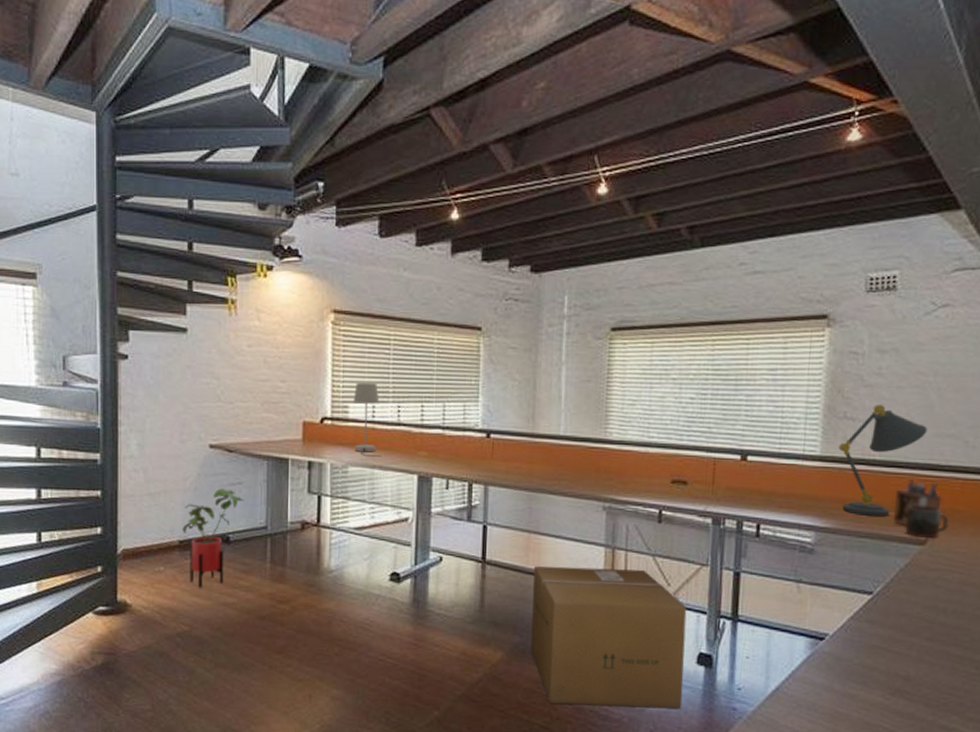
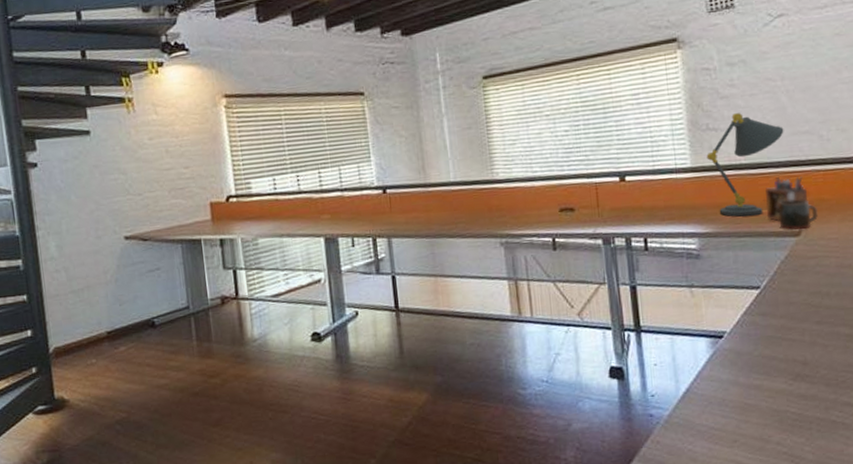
house plant: present [182,488,244,588] -> none [108,276,164,374]
table lamp: present [353,382,382,457] -> none [254,157,288,227]
box: present [530,566,687,709] -> none [444,296,602,436]

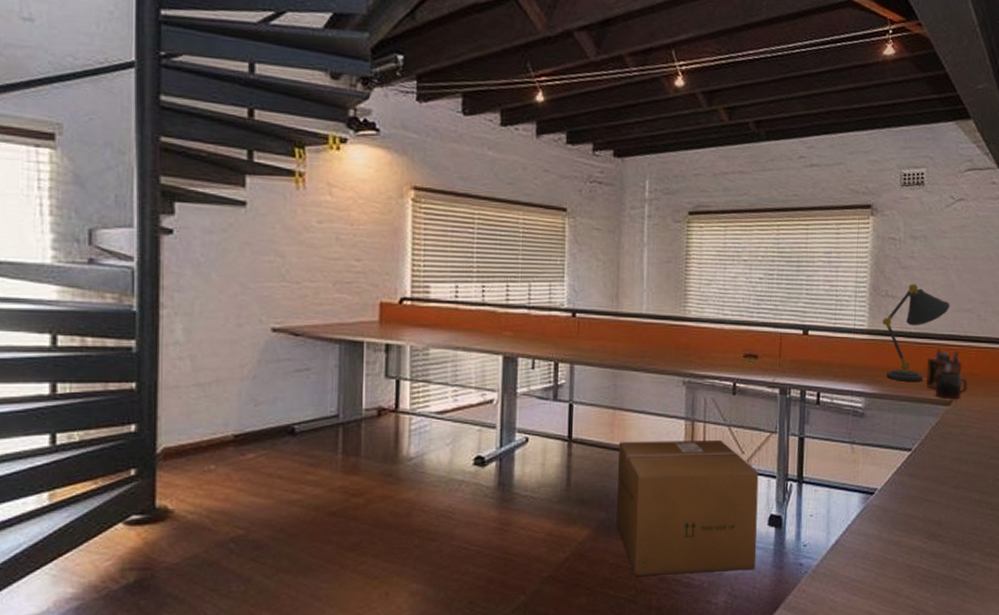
box: none [444,296,602,436] -> present [616,439,759,576]

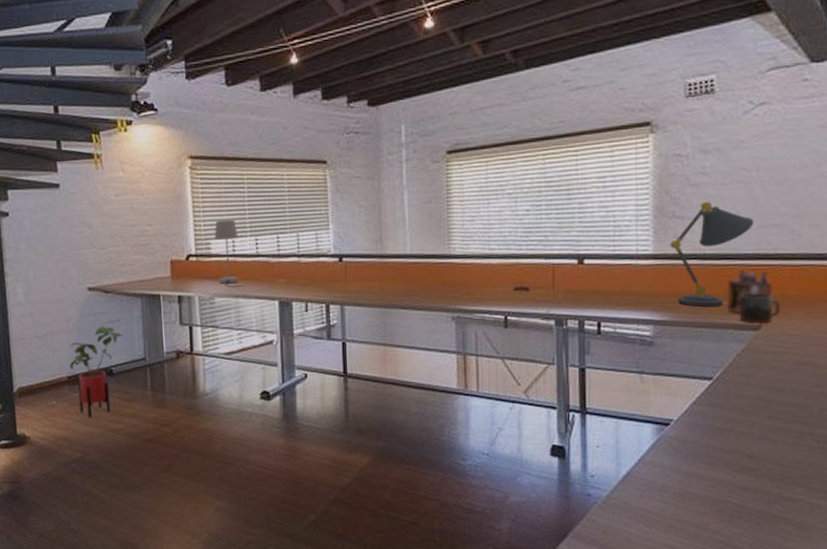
house plant: none [238,375,312,486] -> present [69,326,123,418]
table lamp: none [434,261,466,338] -> present [214,219,245,287]
box: present [616,439,759,576] -> none [391,372,540,501]

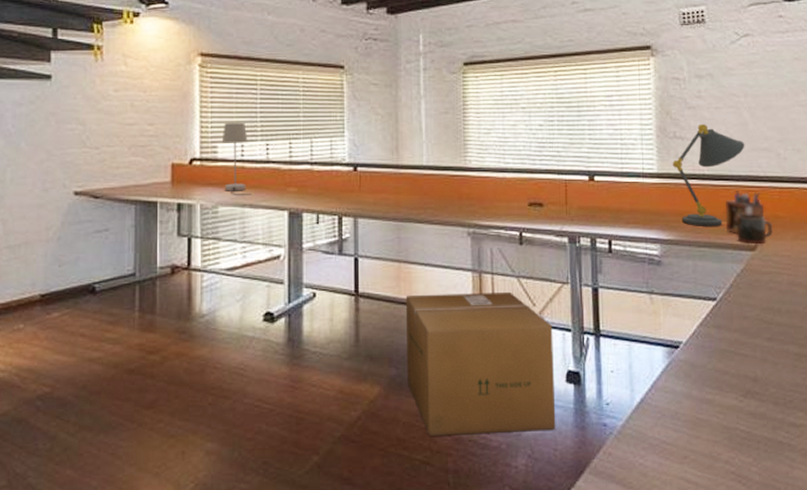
house plant: present [69,326,123,418] -> none [44,236,111,344]
box: none [391,372,540,501] -> present [405,291,556,436]

